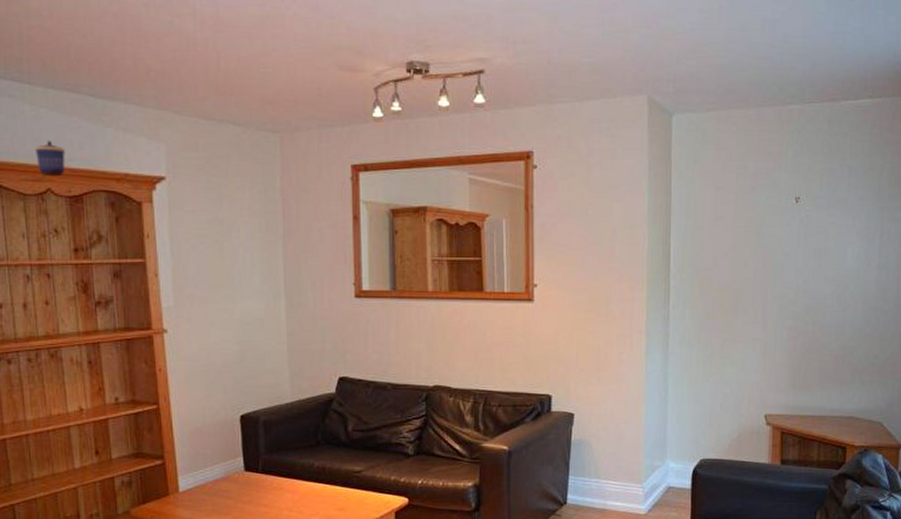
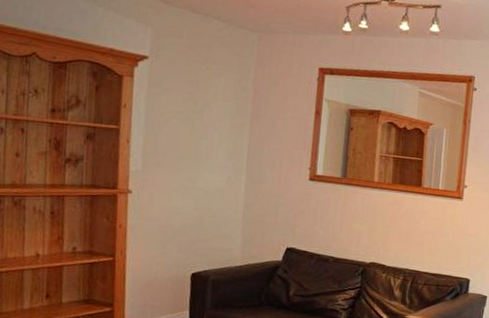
decorative jar: present [34,140,66,177] -> none [25,9,55,43]

